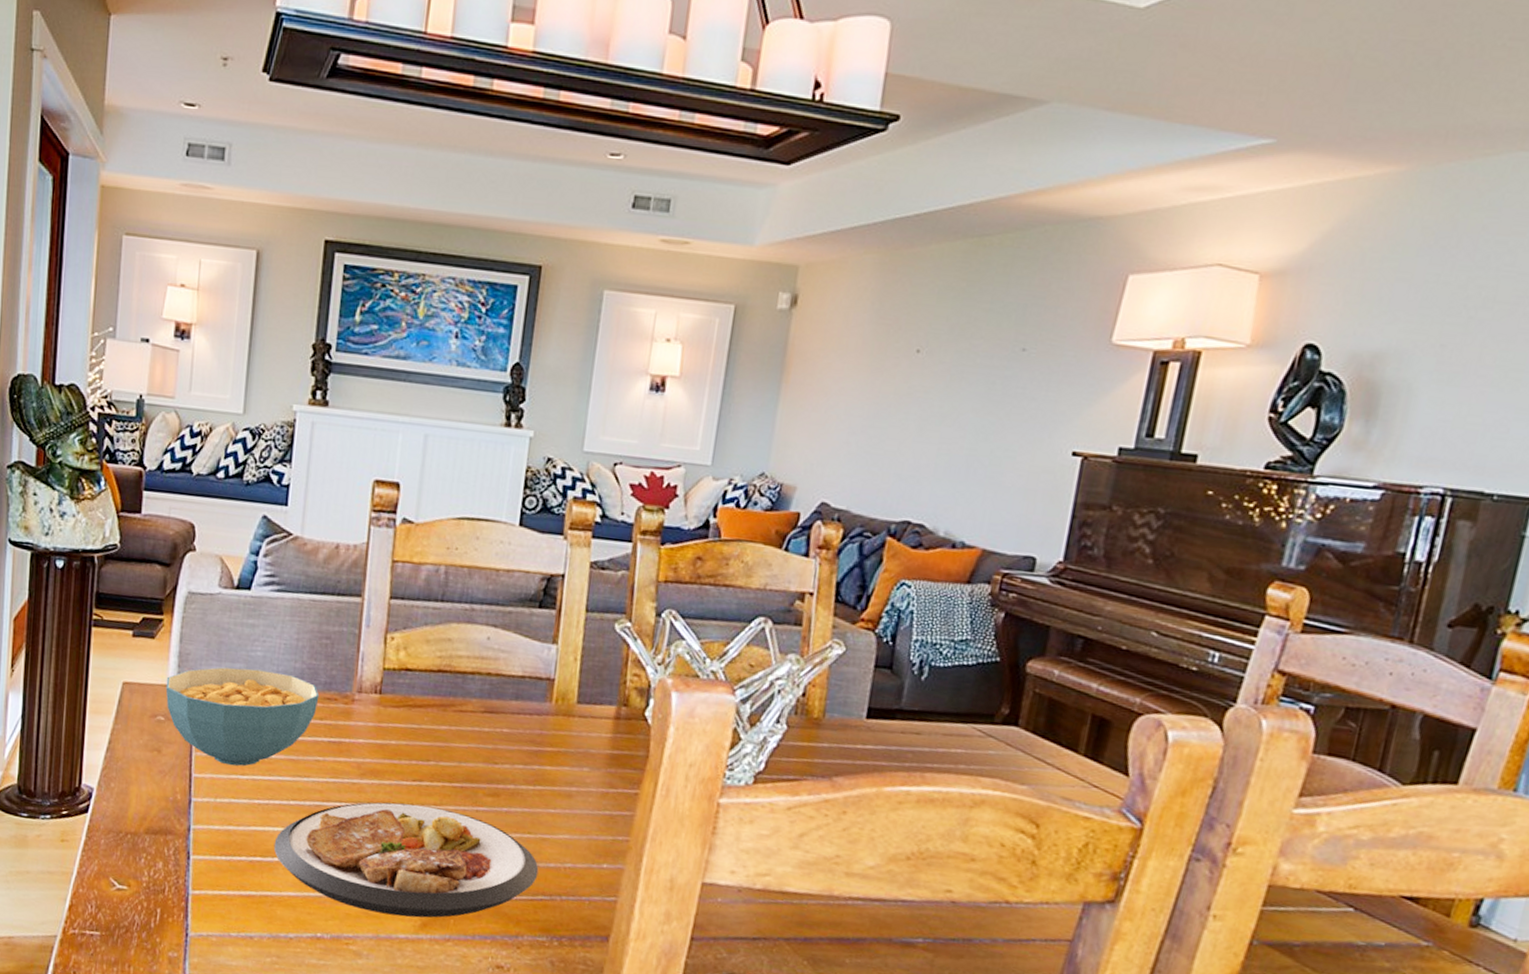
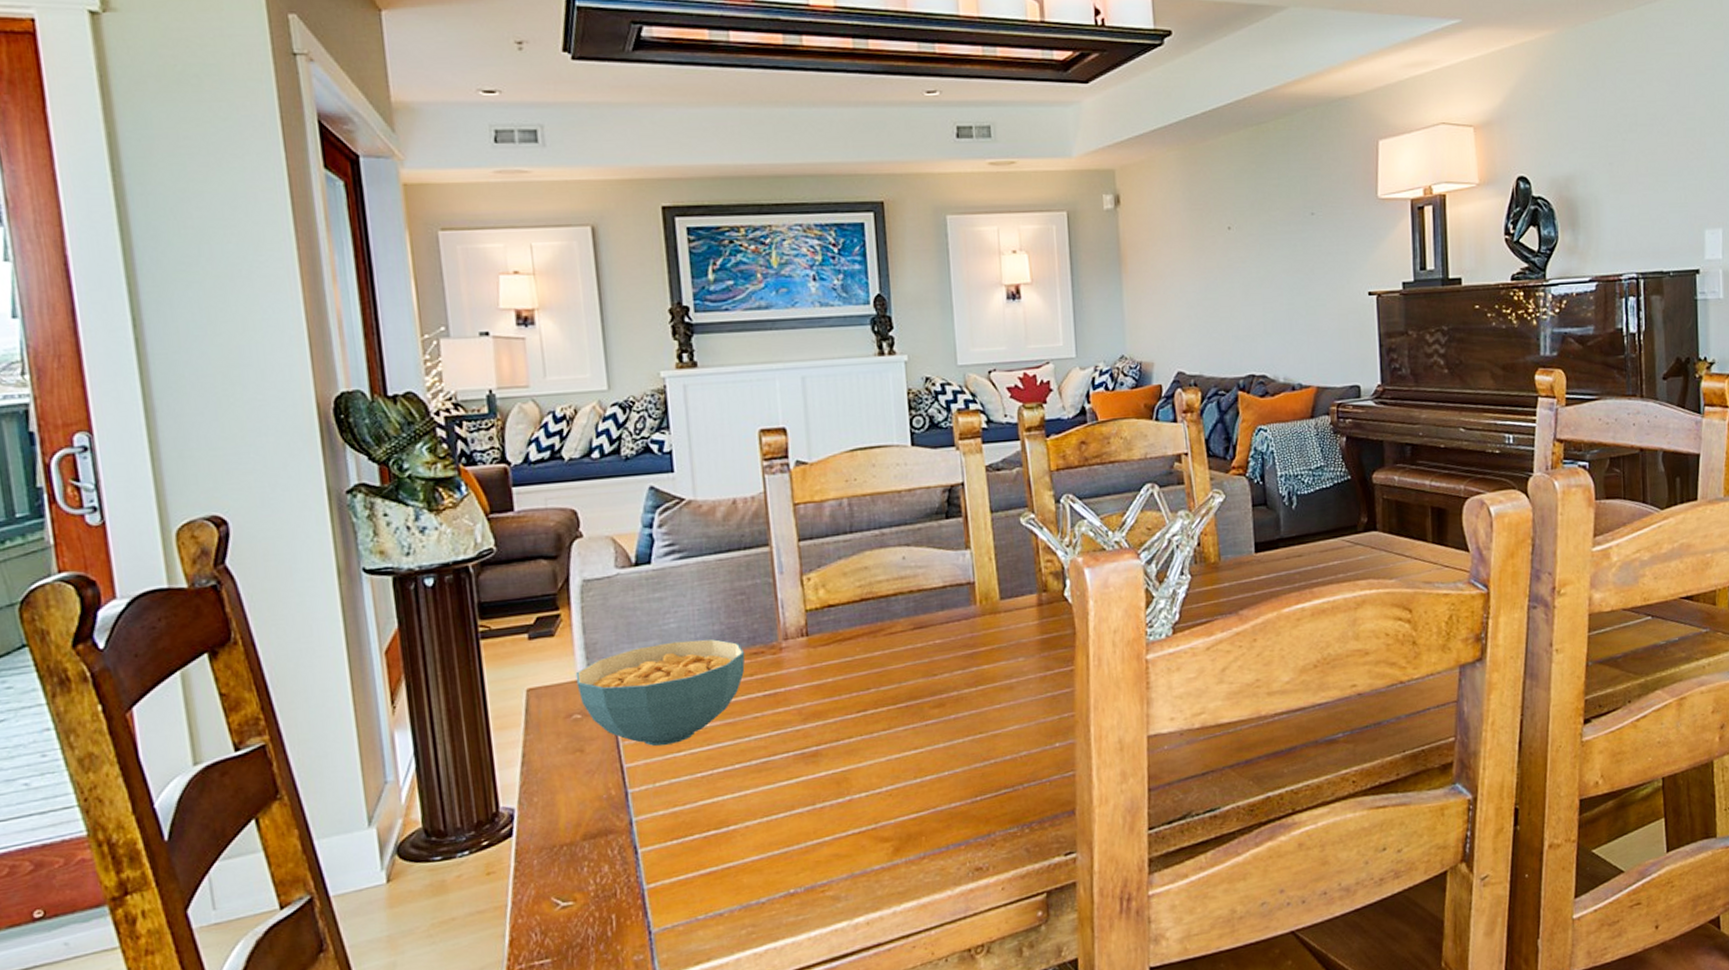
plate: present [273,802,539,918] -> none [726,731,997,854]

